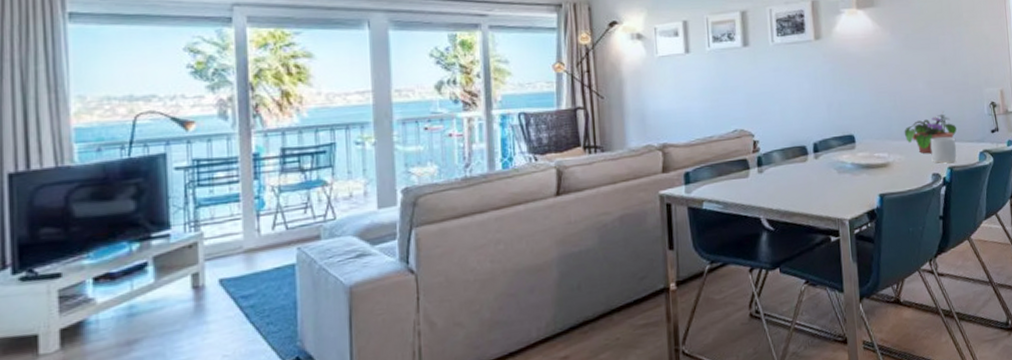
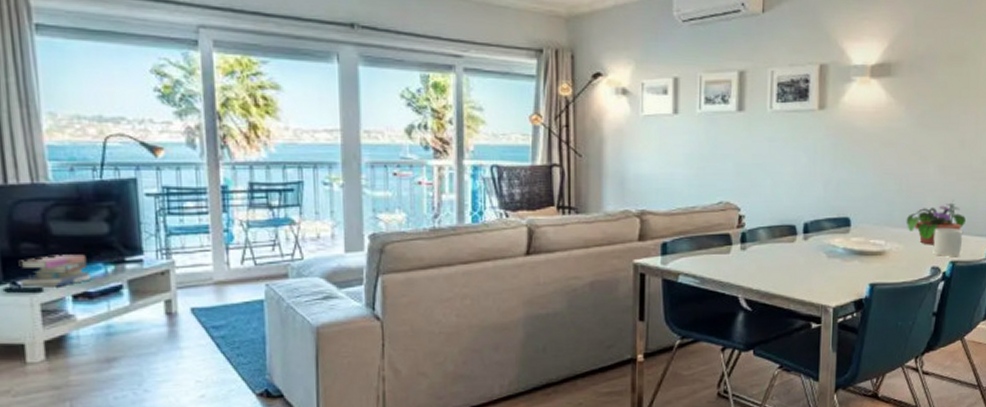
books: none [37,234,115,275] -> present [18,254,92,288]

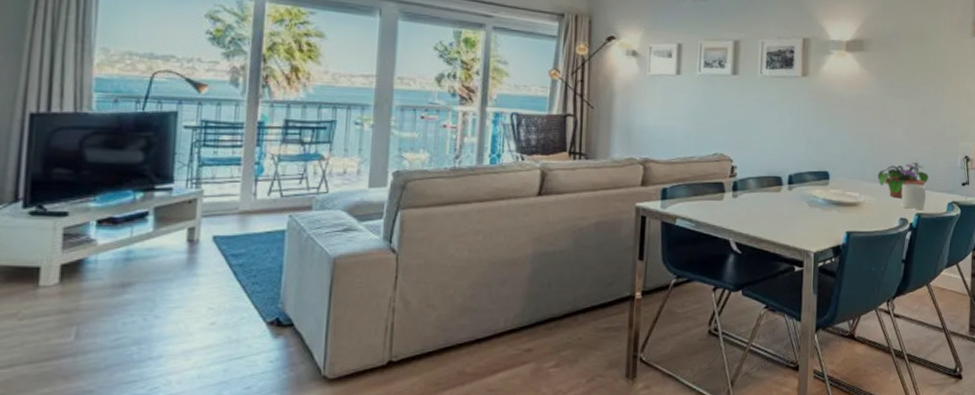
books: present [18,254,92,288] -> none [48,180,119,212]

